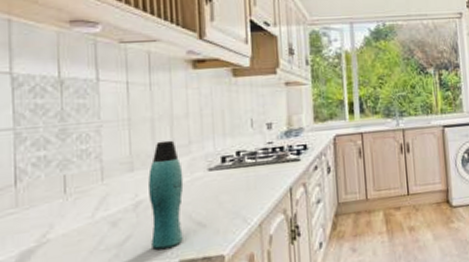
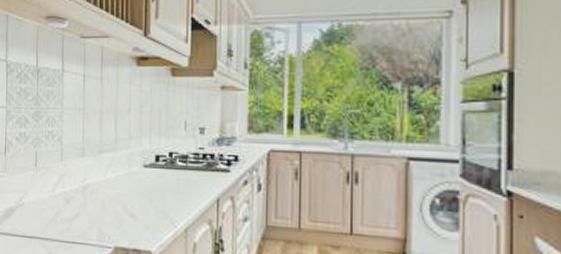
bottle: present [148,140,184,250] -> none [94,132,123,233]

